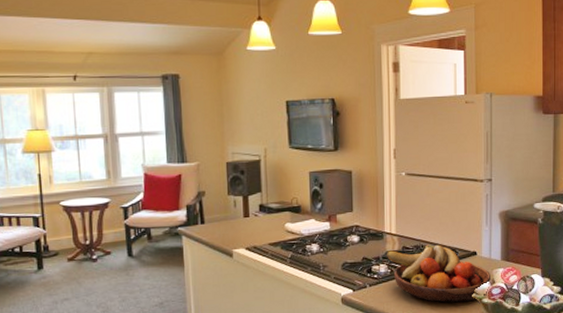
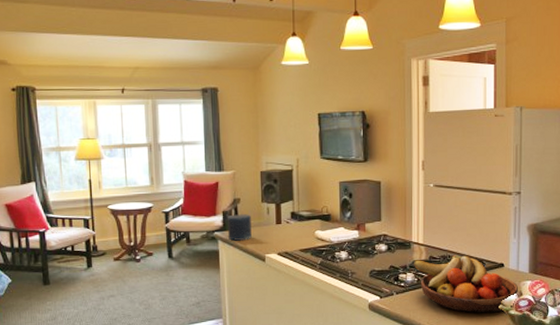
candle: none [191,207,218,236] -> present [227,214,252,241]

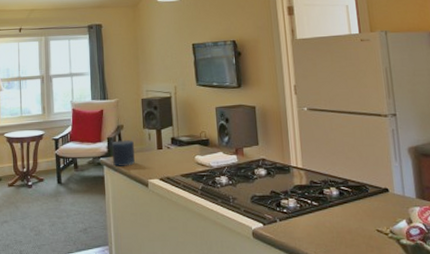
fruit bowl: present [413,254,519,313] -> none [293,179,408,242]

